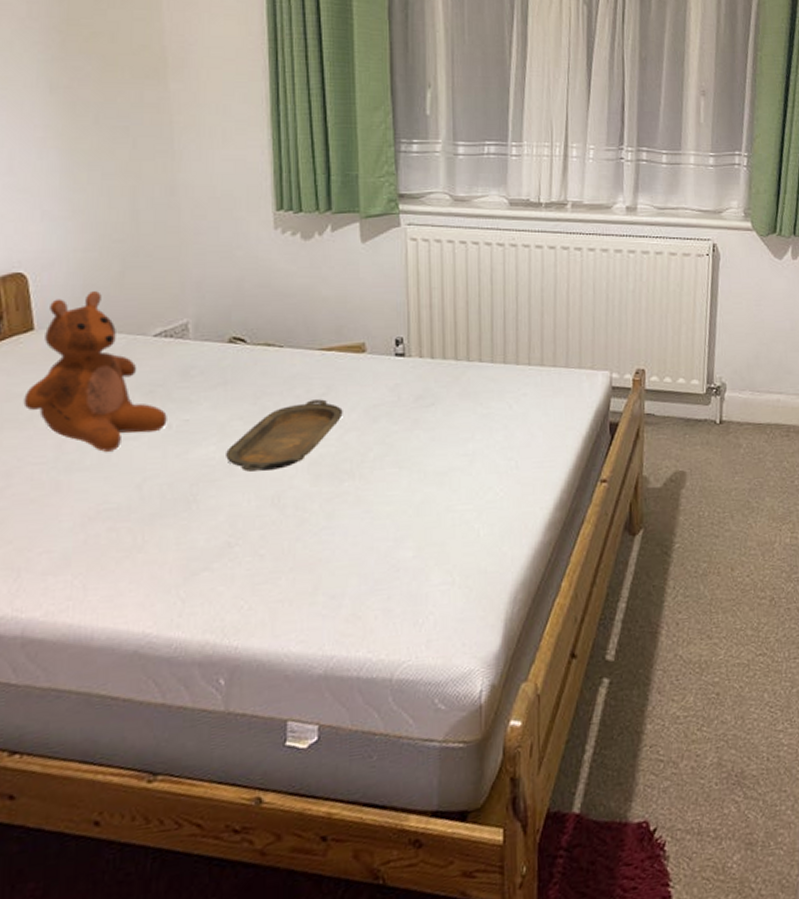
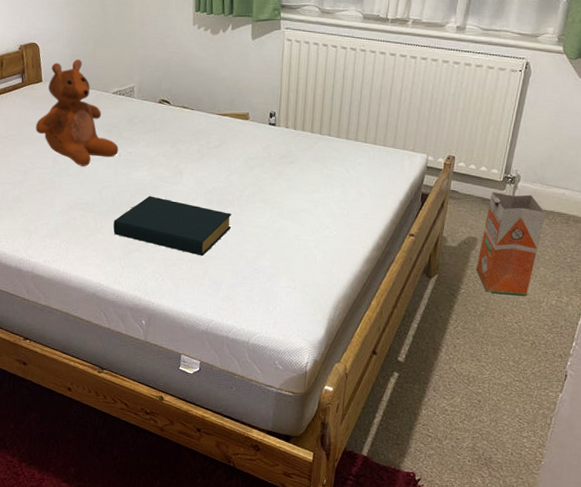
hardback book: none [164,481,353,561] -> present [113,196,232,256]
serving tray: present [226,399,343,472] -> none [153,149,230,193]
waste bin: none [690,406,762,542] -> present [476,191,546,295]

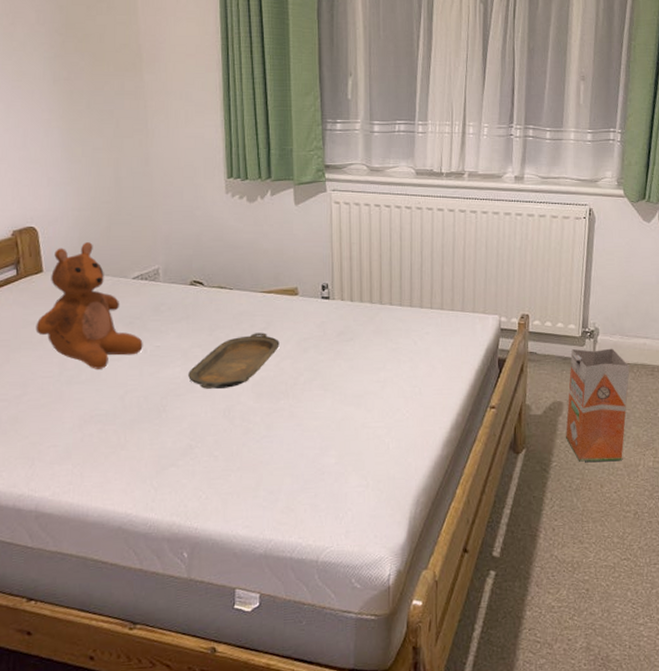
hardback book: present [113,196,232,256] -> none [141,396,287,462]
serving tray: none [153,149,230,193] -> present [188,332,280,389]

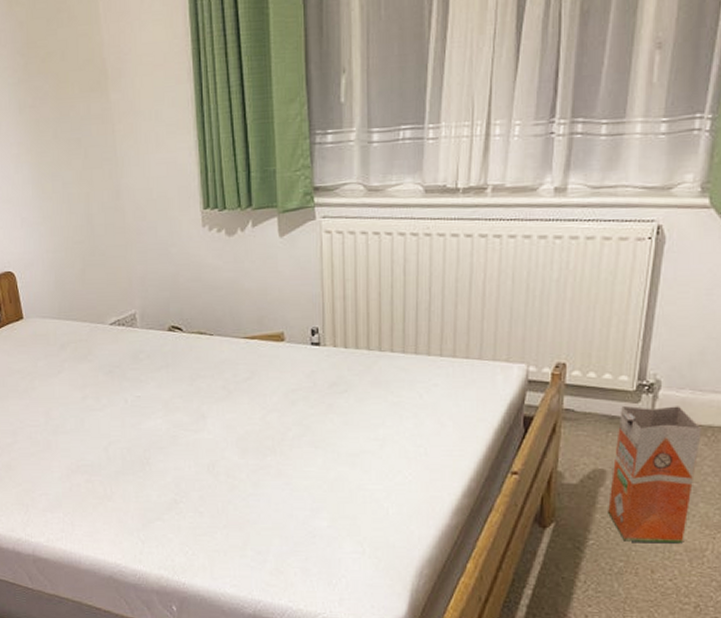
teddy bear: present [35,242,143,369] -> none [20,286,124,419]
serving tray: present [188,332,280,389] -> none [170,383,265,442]

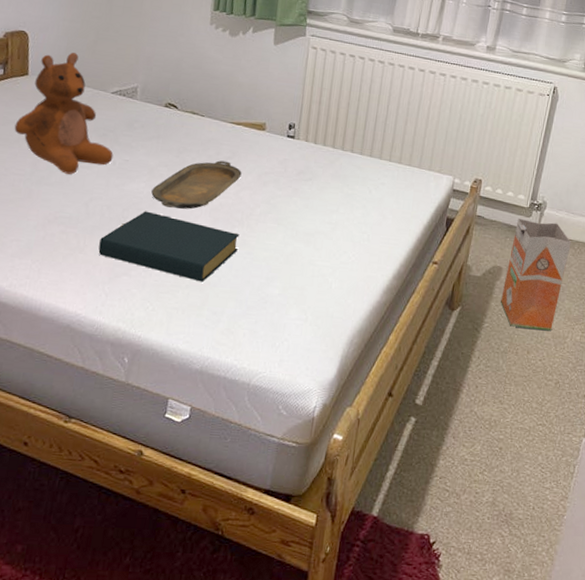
teddy bear: none [20,286,124,419] -> present [14,52,114,175]
hardback book: none [126,449,275,520] -> present [98,211,240,282]
serving tray: none [170,383,265,442] -> present [151,160,242,209]

